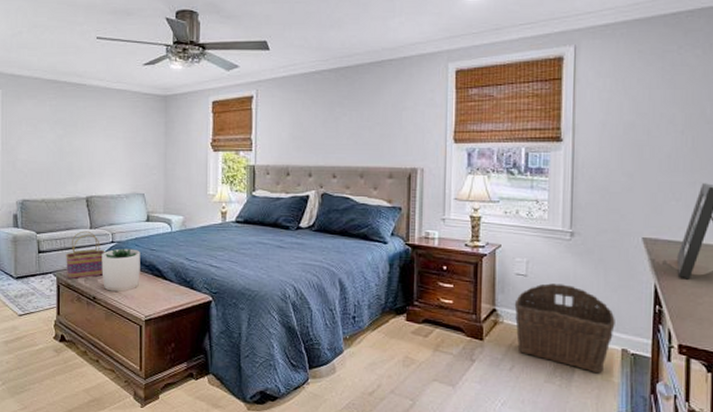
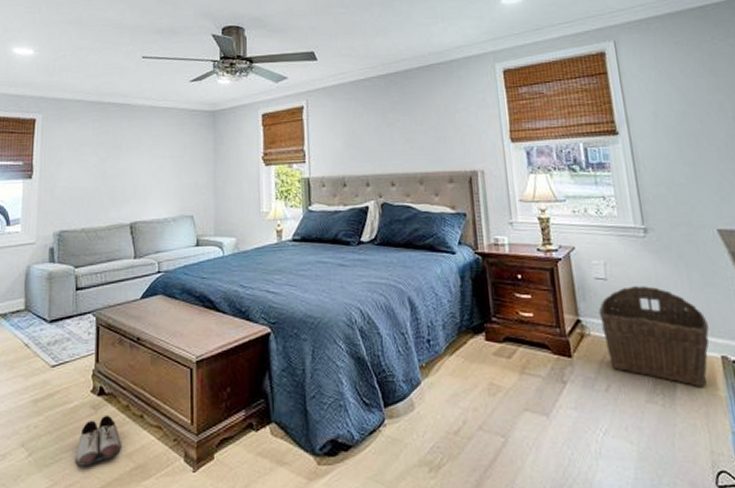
shoe: none [41,357,80,396] -> present [75,414,121,466]
basket: present [66,231,105,280] -> none [107,261,151,319]
planter: present [102,248,140,292] -> none [147,278,190,330]

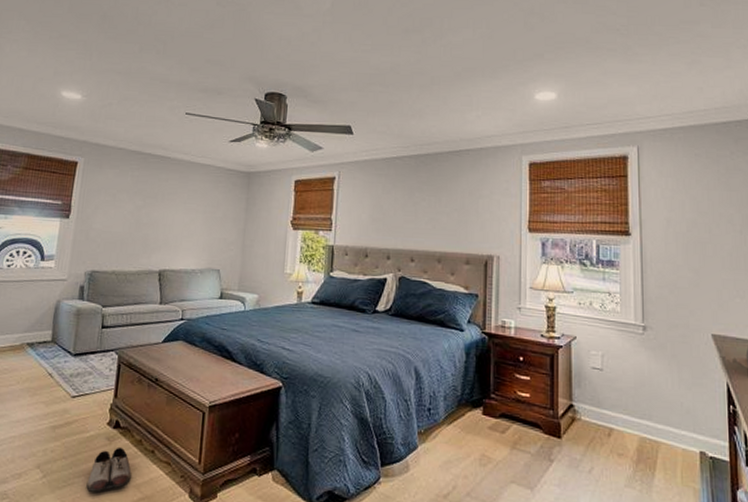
wicker basket: present [598,286,709,386] -> none [591,379,692,477]

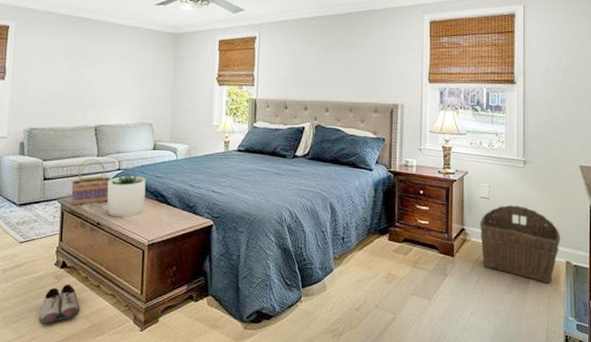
basket: none [129,306,174,359] -> present [71,158,112,206]
planter: none [167,326,210,374] -> present [107,175,146,217]
wicker basket: none [591,379,692,477] -> present [479,205,560,283]

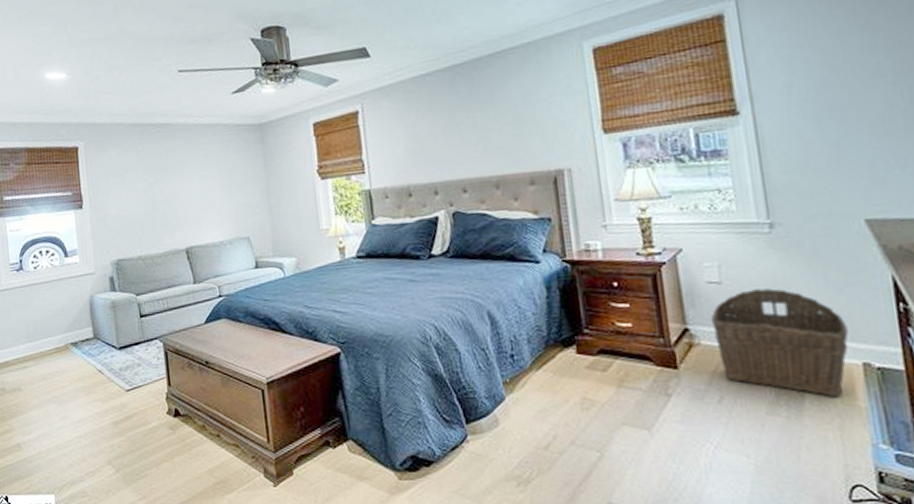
shoe: present [39,284,80,324] -> none [159,434,202,482]
basket: present [71,158,112,206] -> none [170,286,214,344]
planter: present [107,175,146,217] -> none [210,301,256,353]

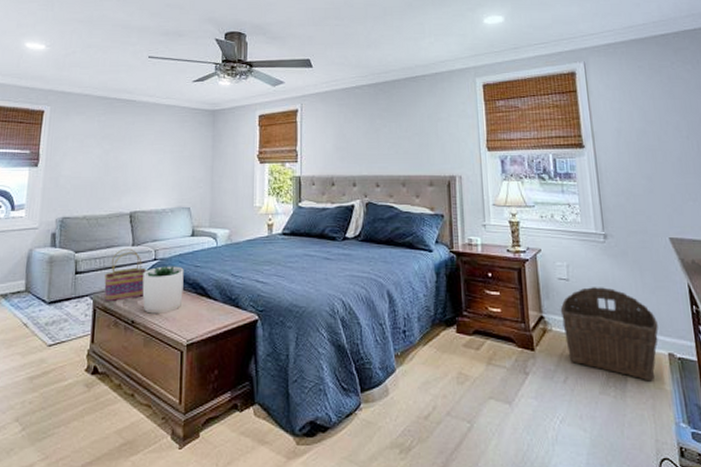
basket: none [170,286,214,344] -> present [104,248,147,302]
planter: none [210,301,256,353] -> present [142,266,184,314]

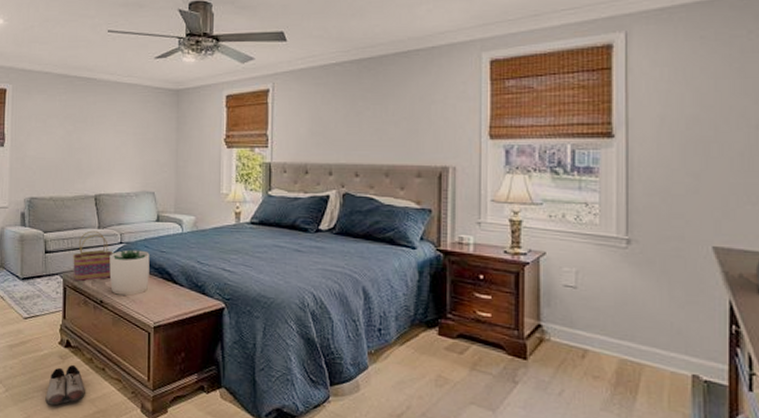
shoe: none [67,393,112,441] -> present [45,364,85,406]
wicker basket: present [560,287,658,380] -> none [562,297,683,402]

